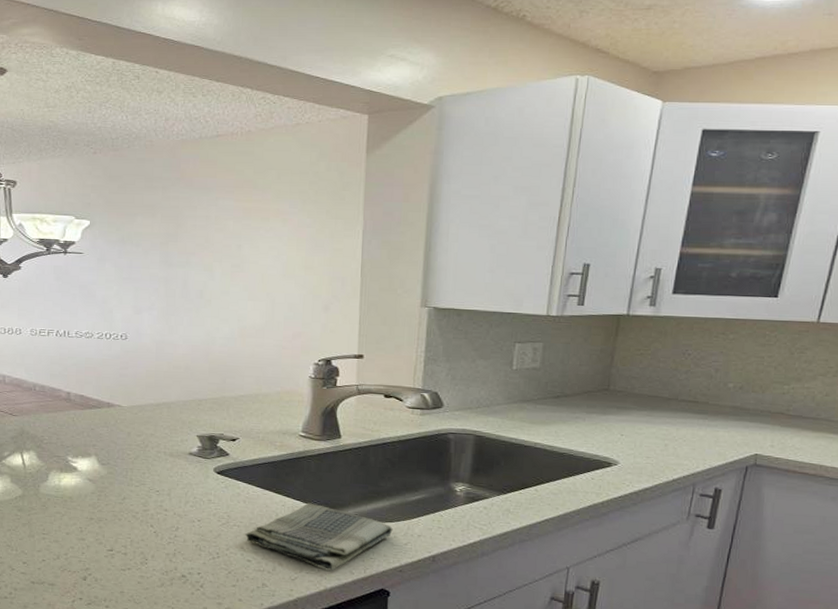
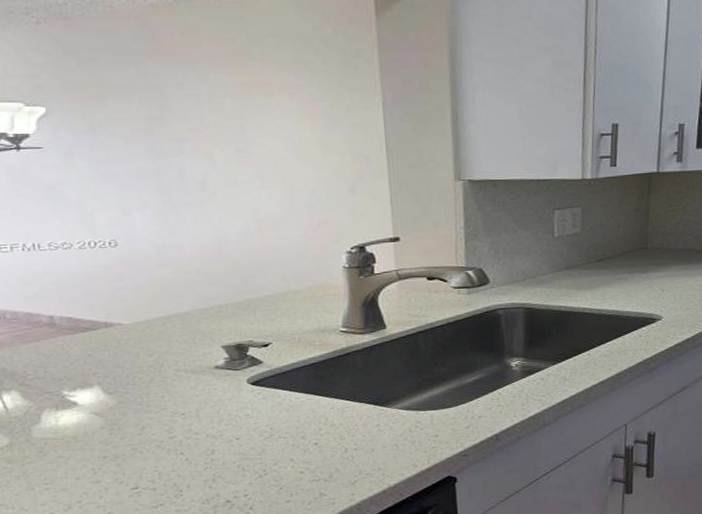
dish towel: present [245,502,393,571] -> none [293,400,453,468]

